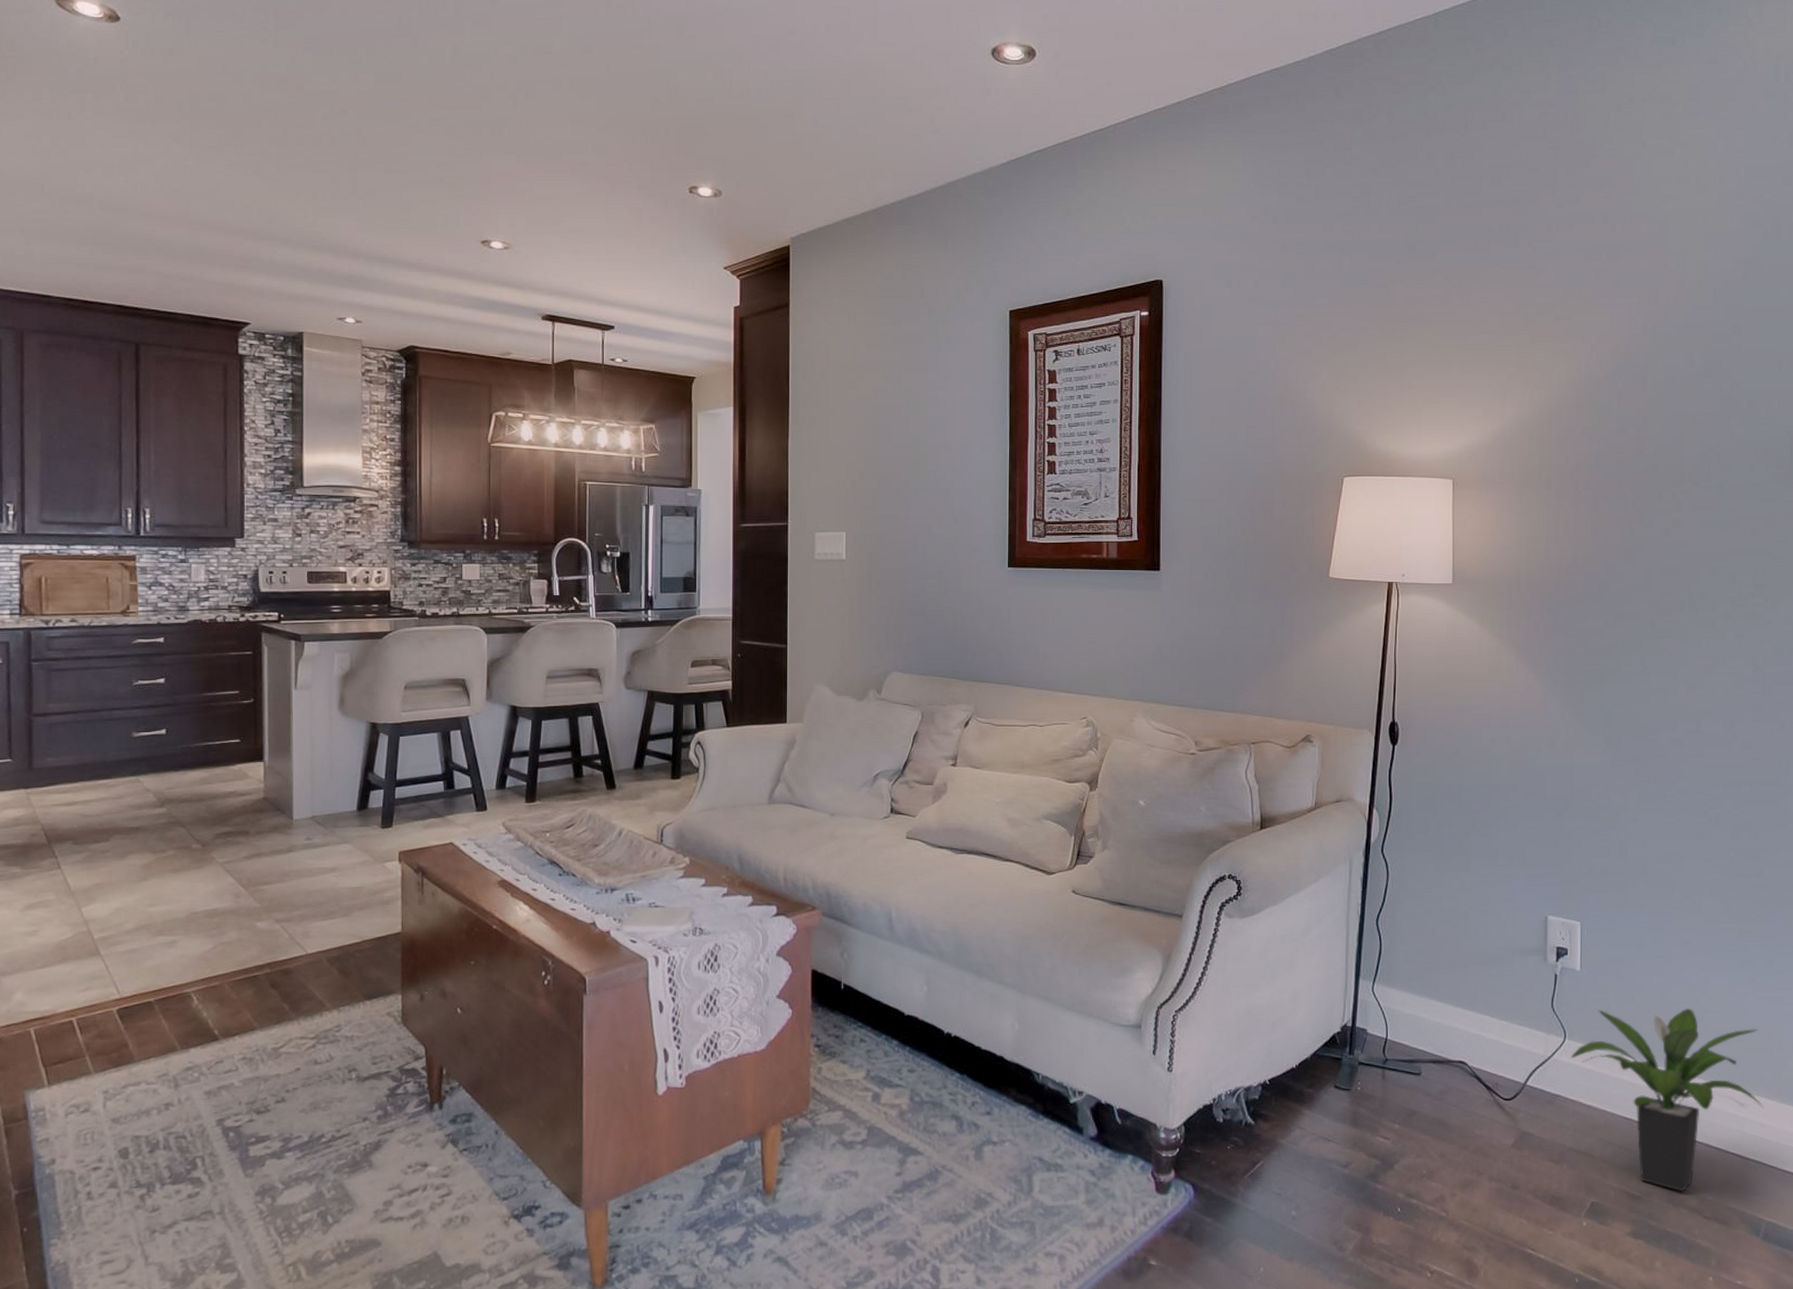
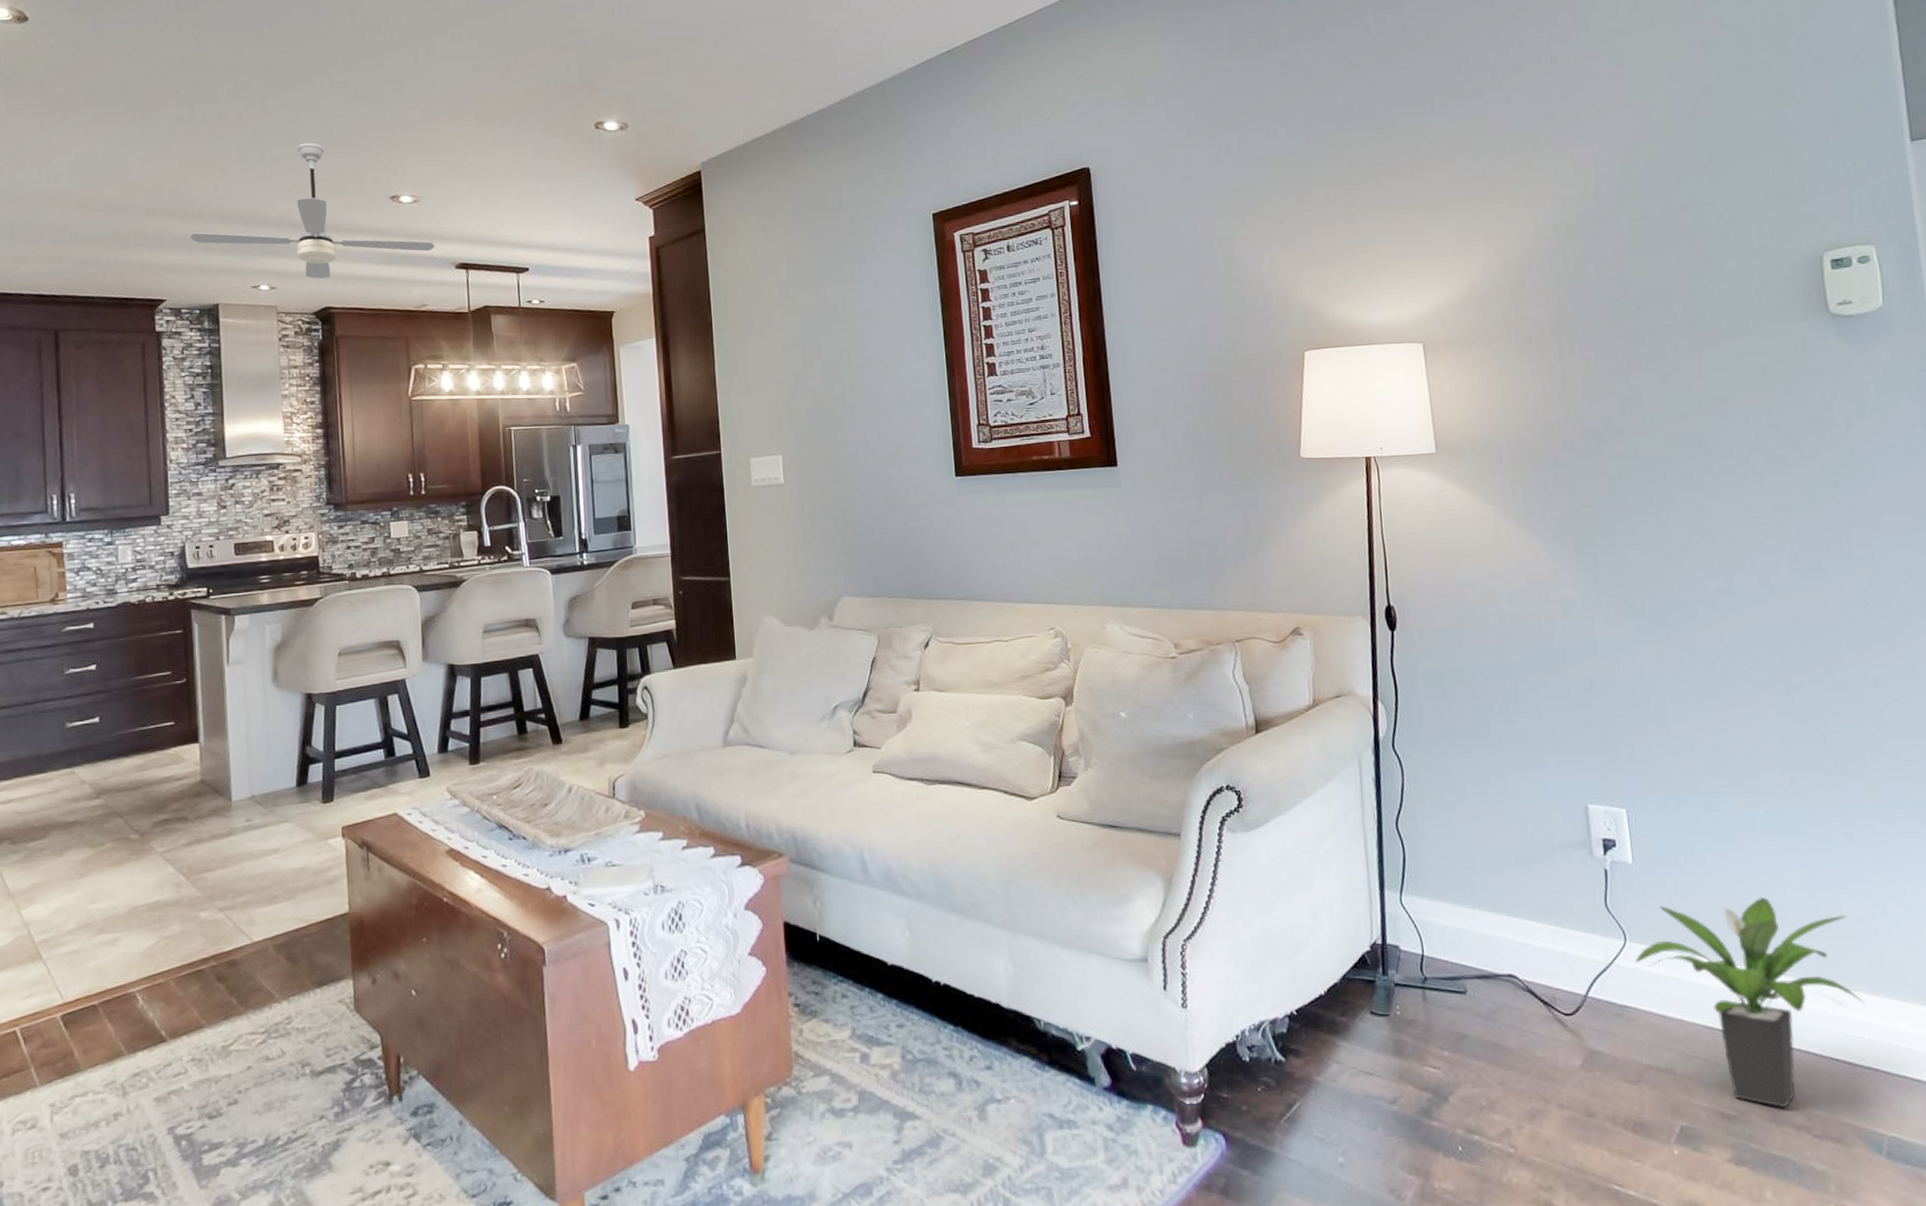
ceiling fan: none [278,177,523,317] -> present [190,142,435,279]

